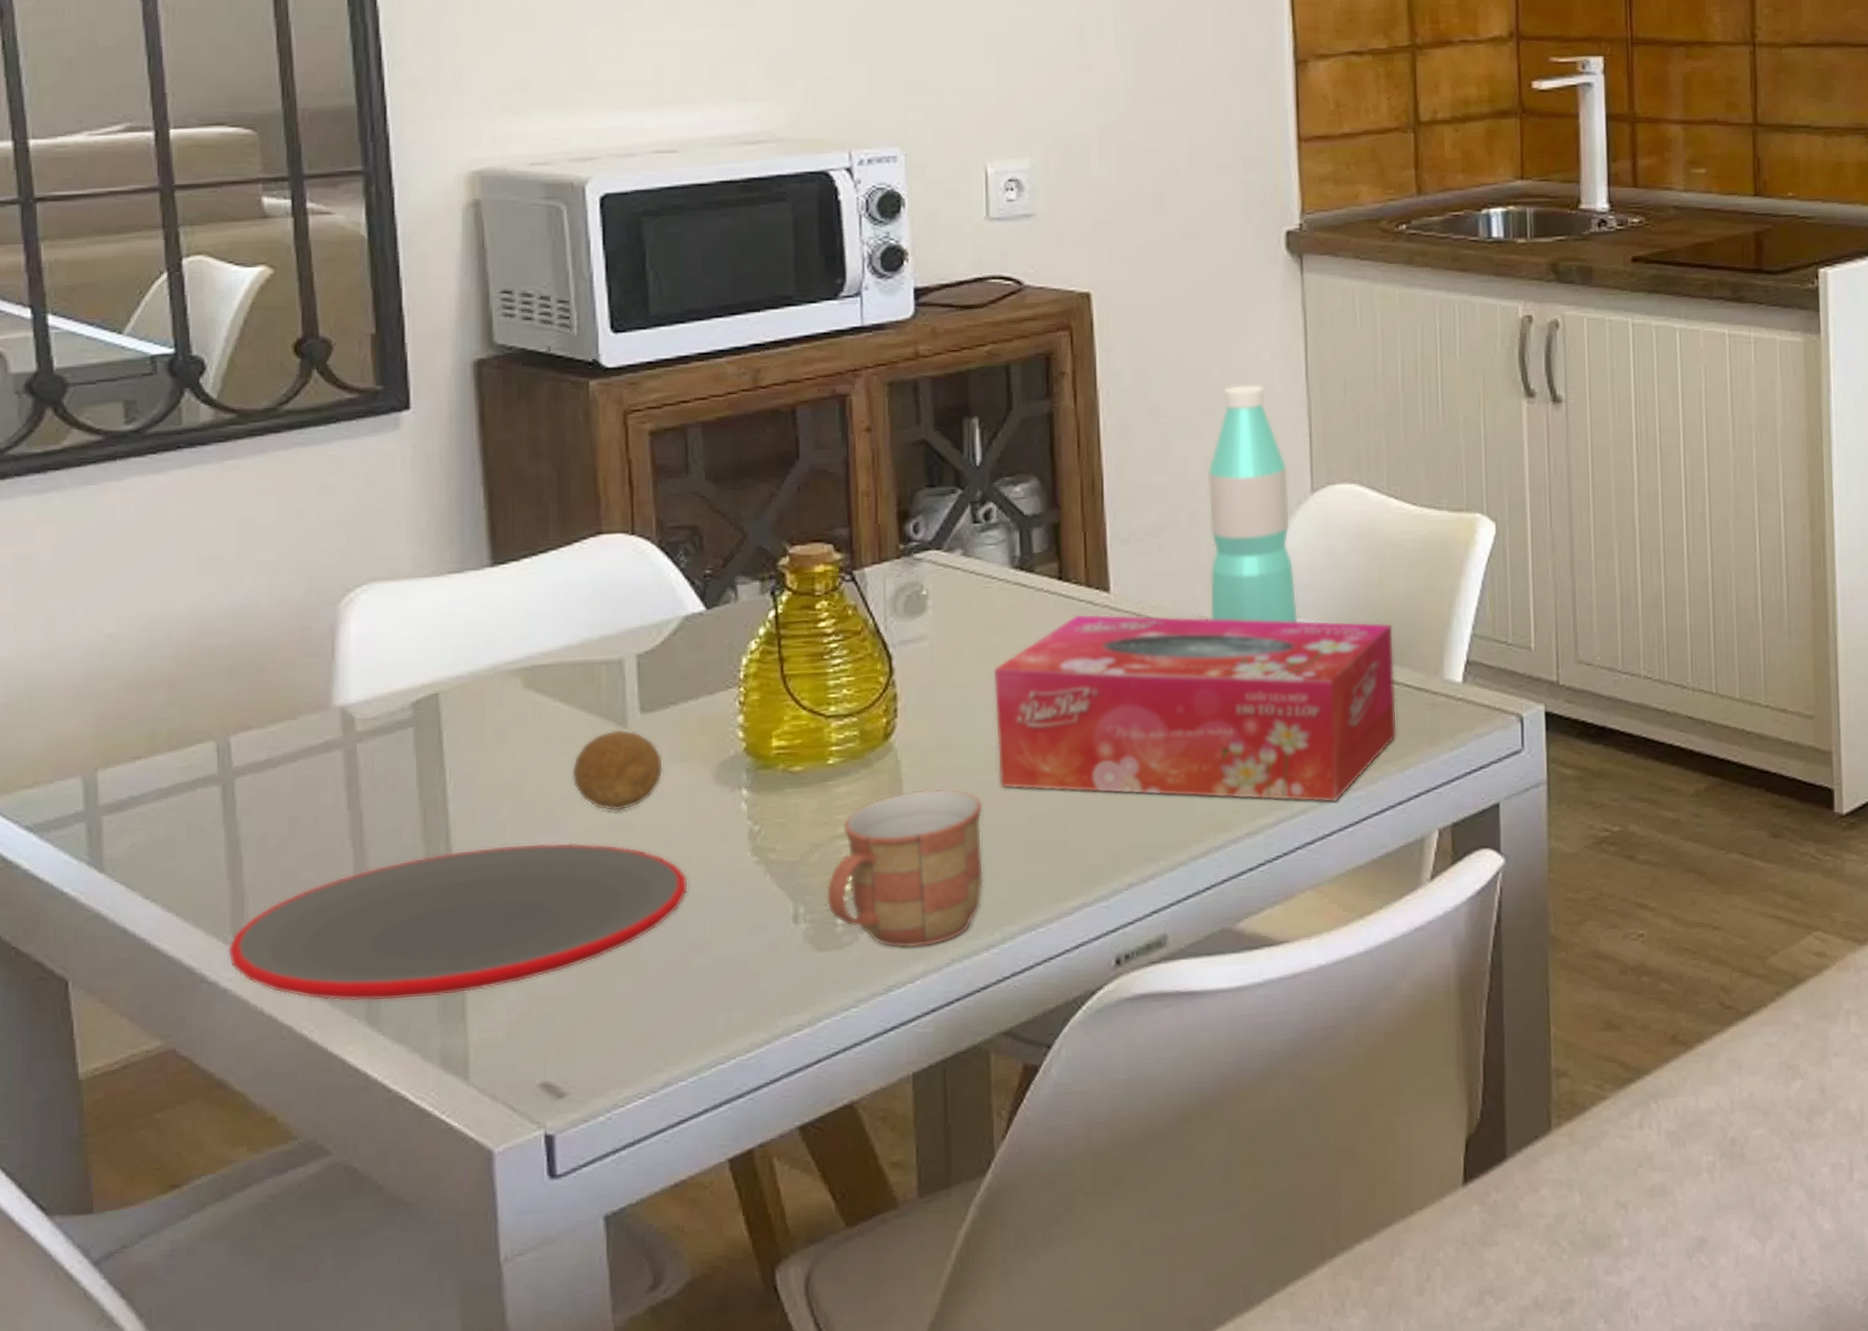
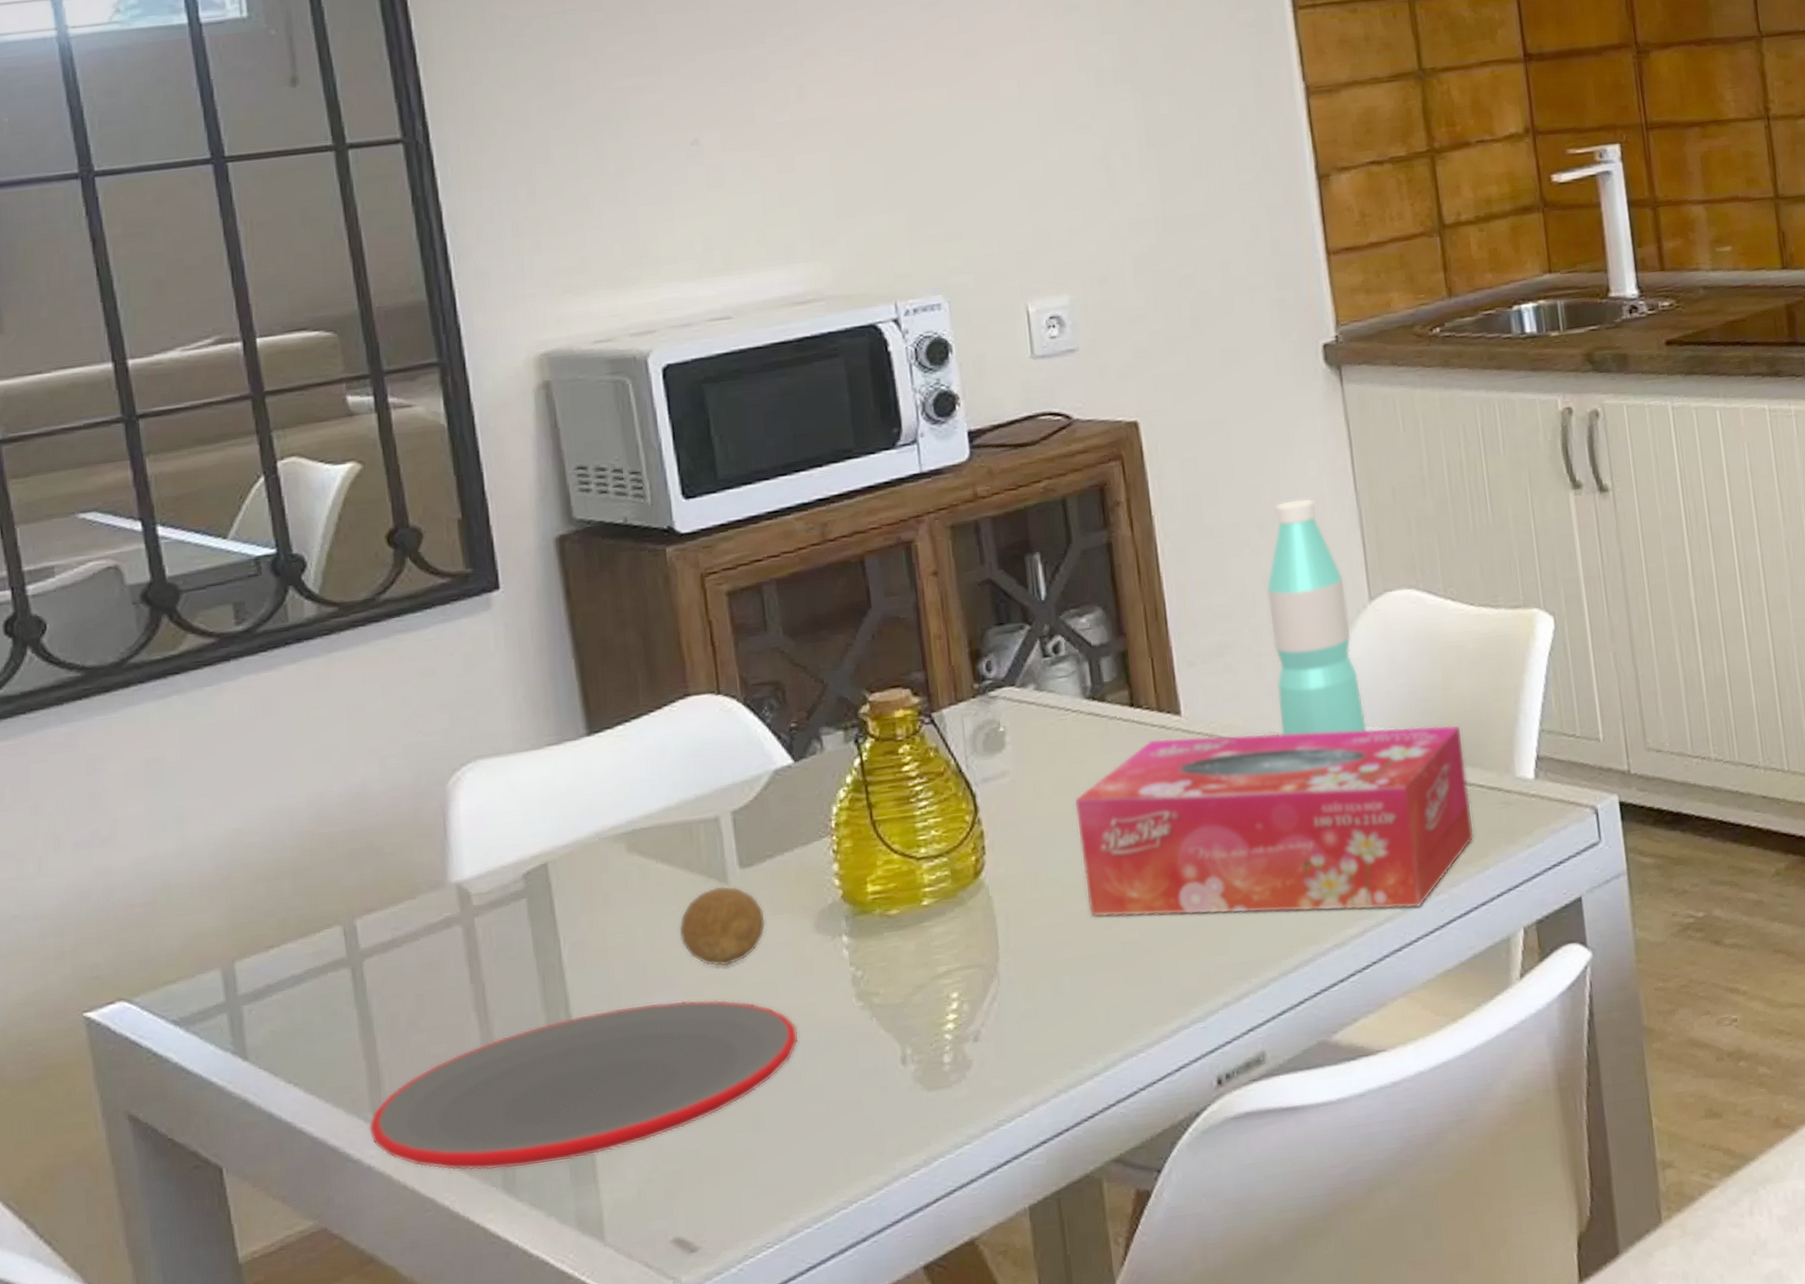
mug: present [826,788,984,949] -> none [930,921,1083,1083]

